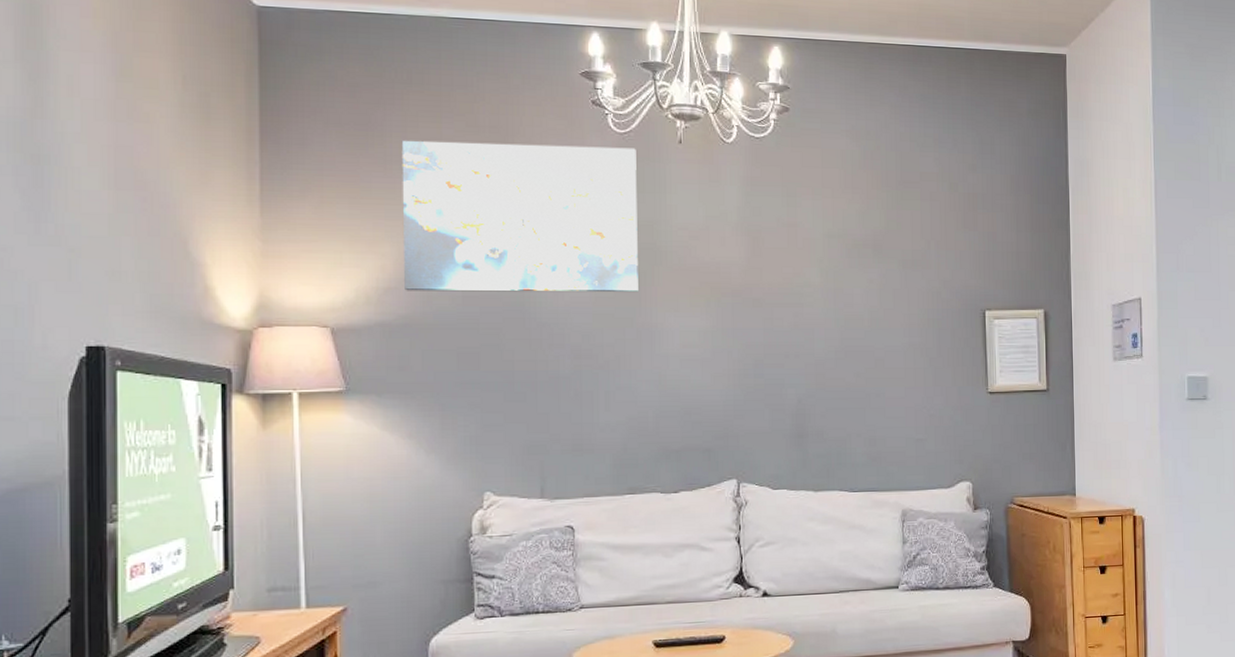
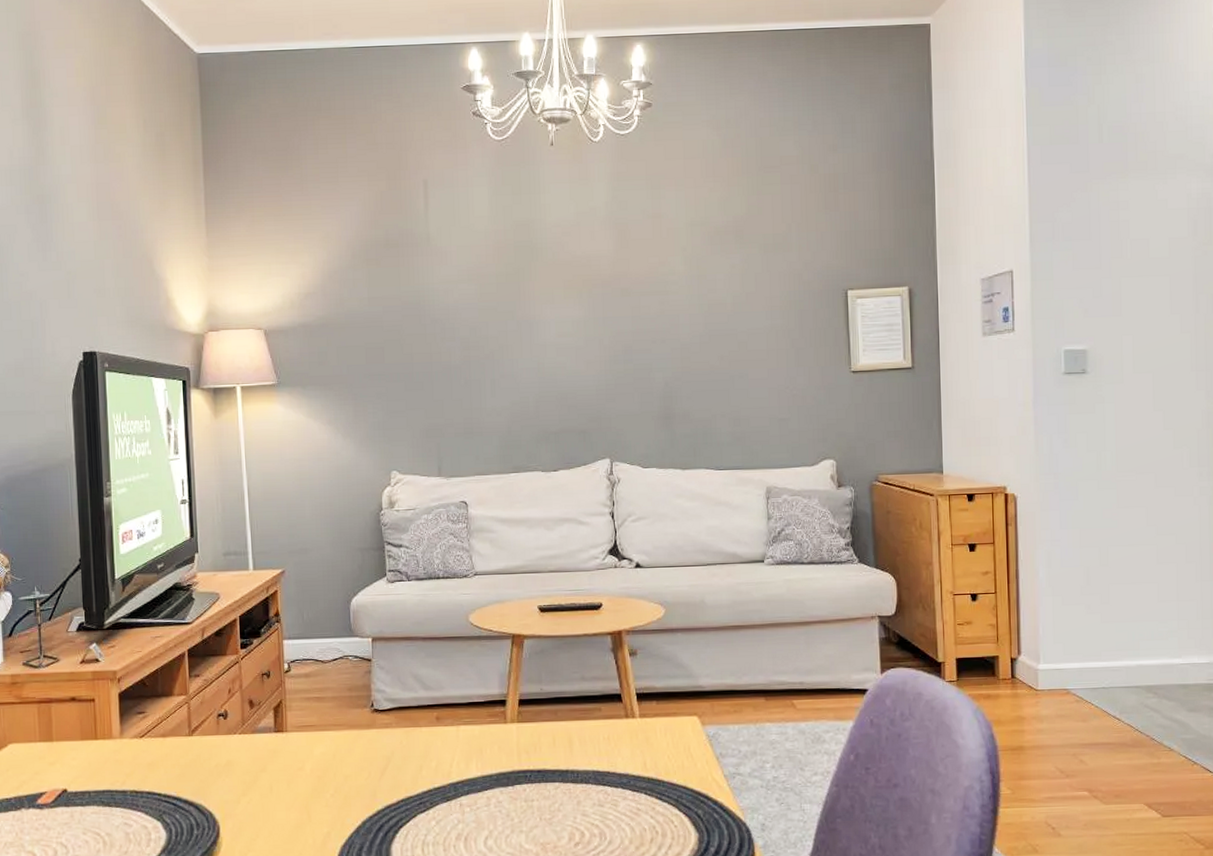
wall art: present [401,140,638,292] -> none [314,153,518,295]

